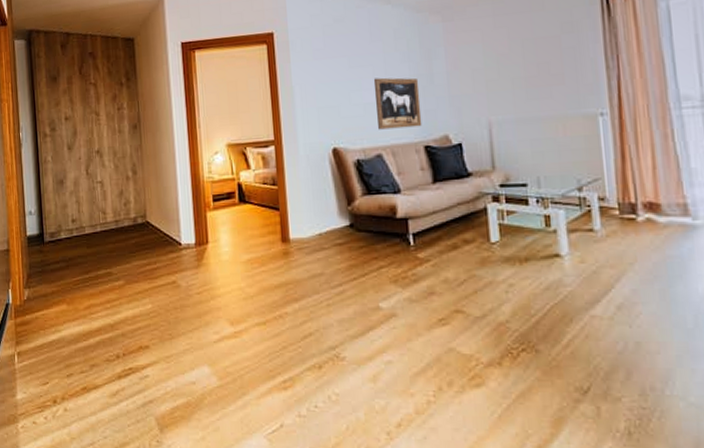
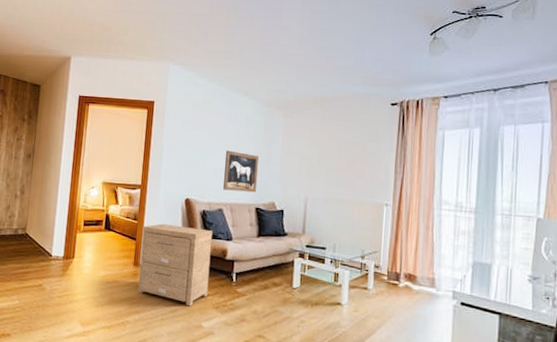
side table: none [285,183,381,285] -> present [138,224,213,307]

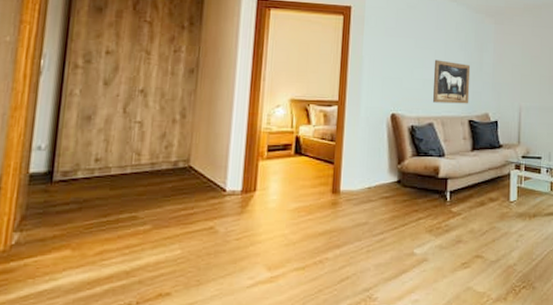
side table: present [138,224,213,307] -> none [338,143,423,233]

